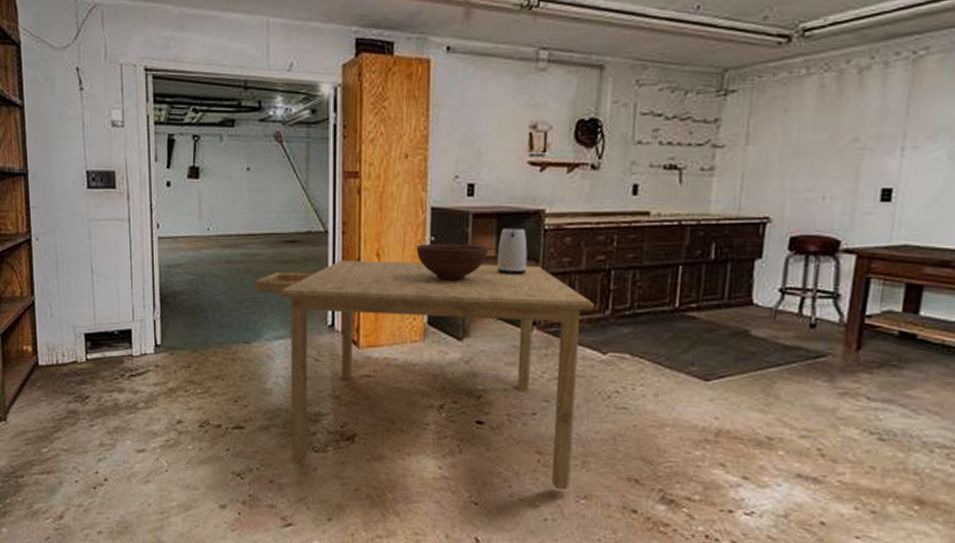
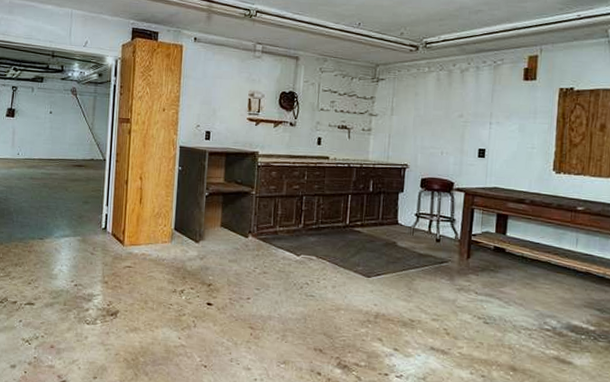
dining table: present [254,260,595,489] -> none [49,181,292,356]
fruit bowl: present [416,243,489,281] -> none [168,172,219,199]
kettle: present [497,227,528,276] -> none [225,162,246,198]

